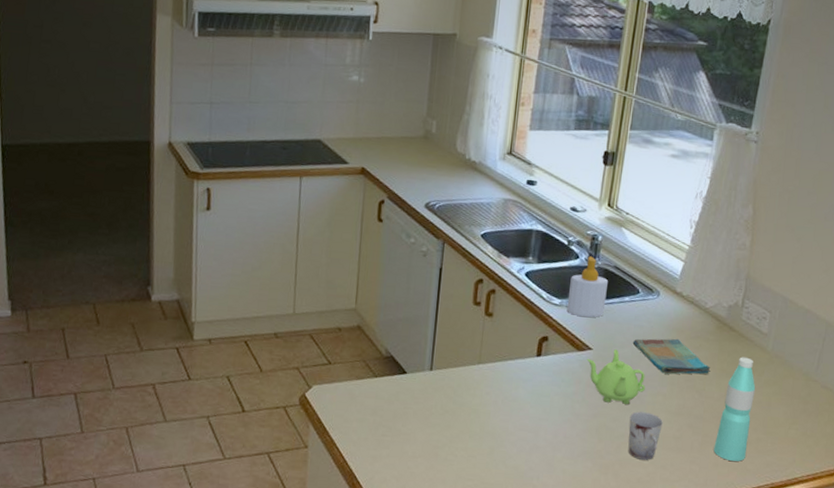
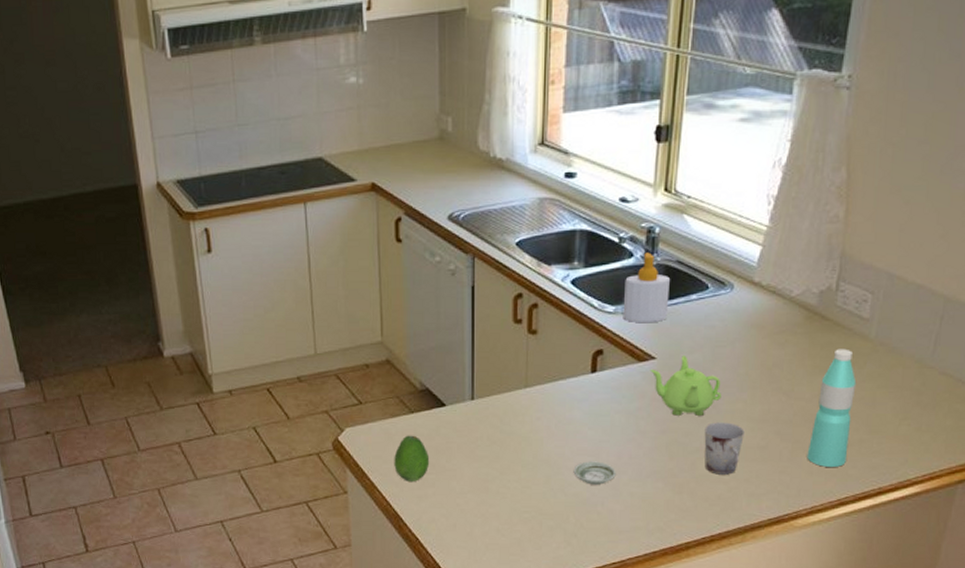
fruit: none [354,397,388,442] -> present [394,435,430,481]
saucer: none [514,436,552,460] -> present [573,461,616,485]
dish towel: present [633,338,711,375] -> none [705,336,800,377]

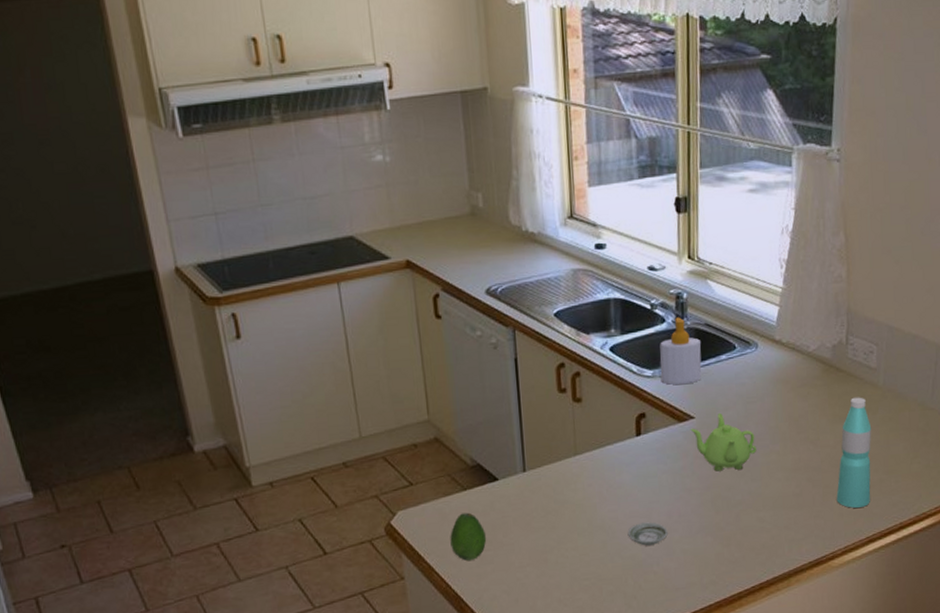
cup: present [704,422,745,475] -> none [744,473,781,525]

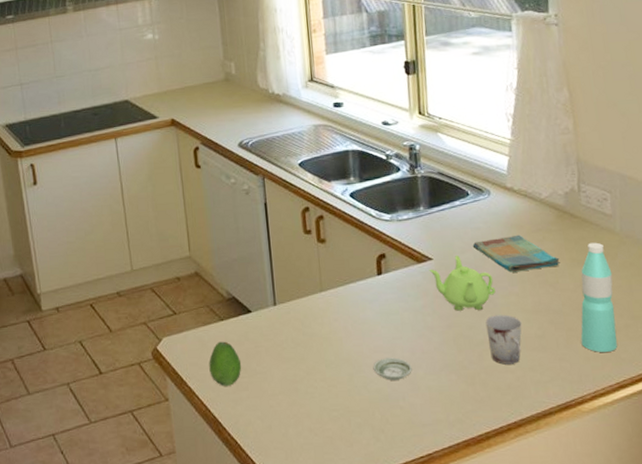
soap bottle: present [659,317,702,385] -> none [396,166,437,229]
dish towel: none [737,390,823,430] -> present [473,234,560,273]
cup: none [744,473,781,525] -> present [485,315,522,365]

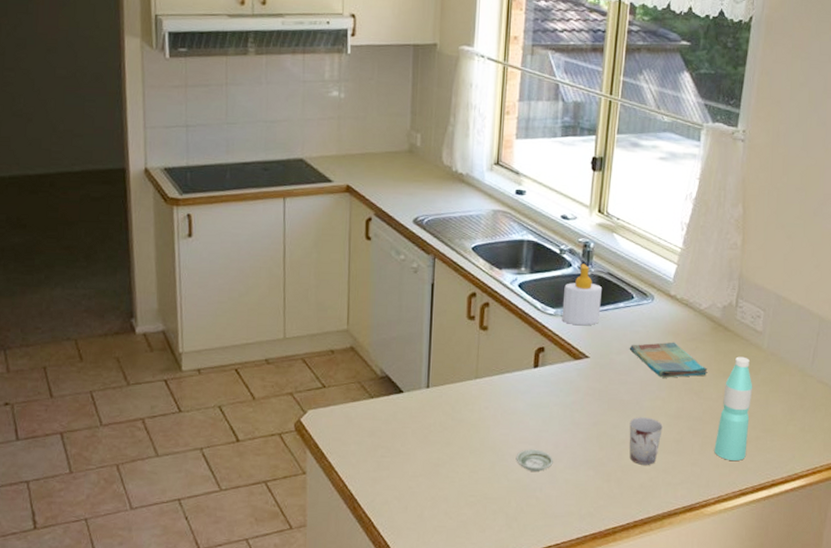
fruit: present [209,341,242,386] -> none [352,419,386,464]
soap bottle: none [396,166,437,229] -> present [562,264,602,326]
teapot: present [429,256,496,311] -> none [584,356,644,411]

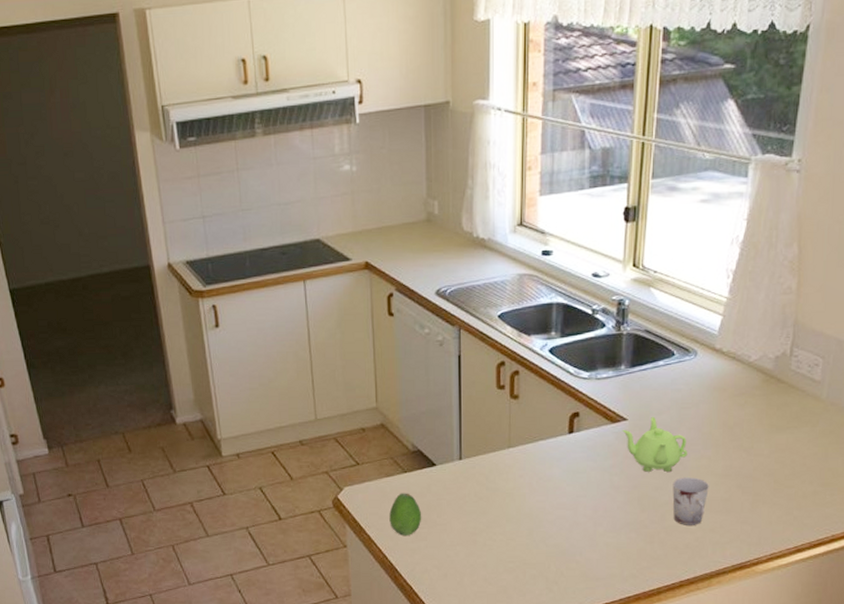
fruit: none [352,419,386,464] -> present [389,493,422,536]
saucer: present [516,449,553,472] -> none [553,514,593,536]
soap bottle: present [562,264,602,326] -> none [597,323,639,388]
teapot: none [584,356,644,411] -> present [622,417,688,472]
dish towel: present [630,342,708,378] -> none [672,398,759,436]
water bottle: present [714,356,753,461] -> none [766,409,810,517]

